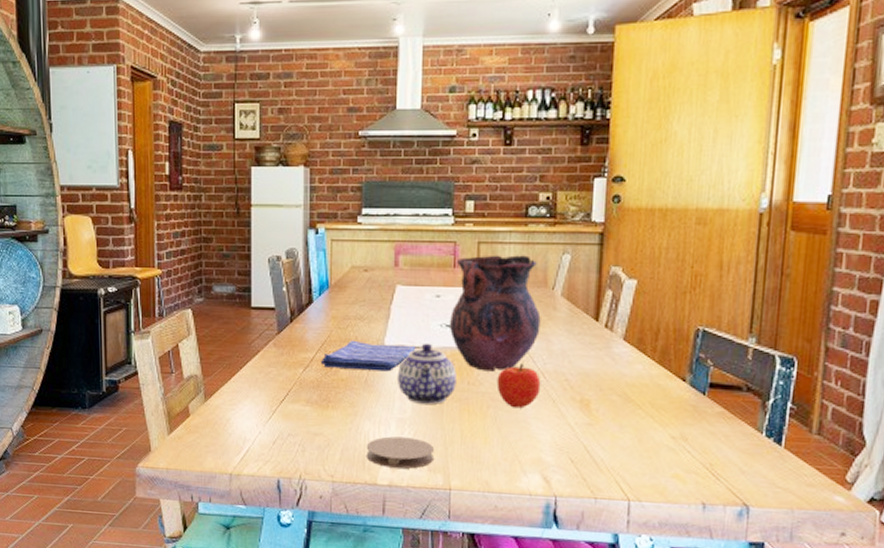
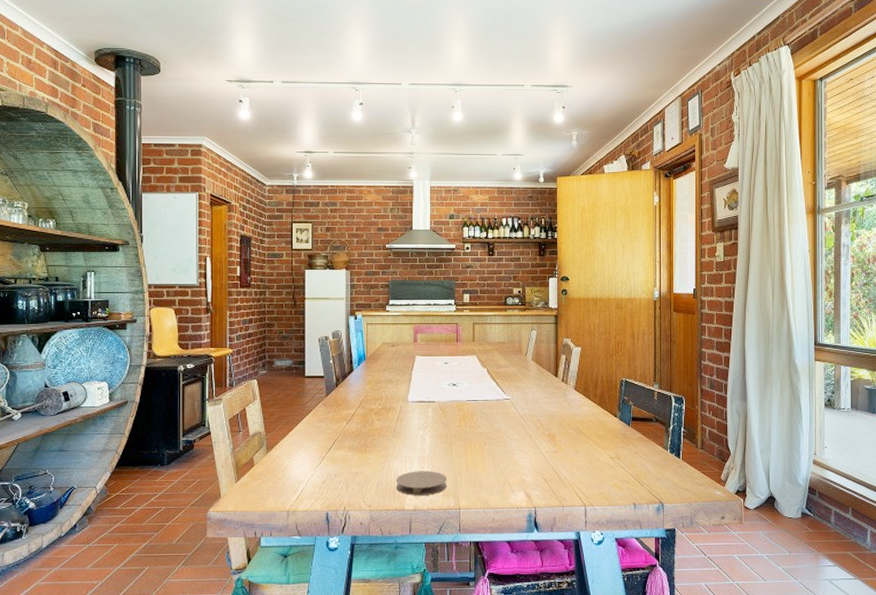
dish towel: present [320,340,416,372] -> none [359,398,431,421]
teapot: present [398,343,457,405] -> none [419,398,461,445]
vase: present [449,255,541,372] -> none [454,332,519,417]
fruit: present [496,363,541,409] -> none [490,410,521,443]

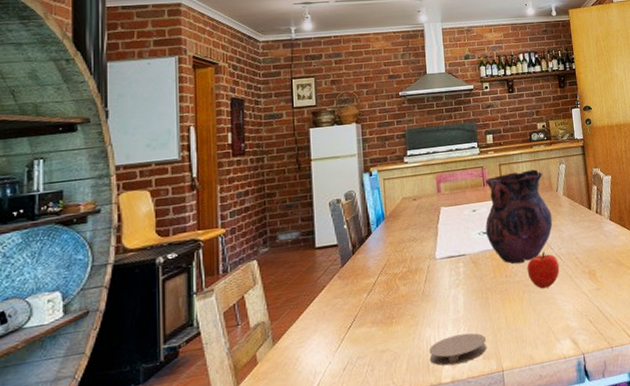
vase: none [454,332,519,417] -> present [485,169,553,264]
fruit: none [490,410,521,443] -> present [527,252,560,289]

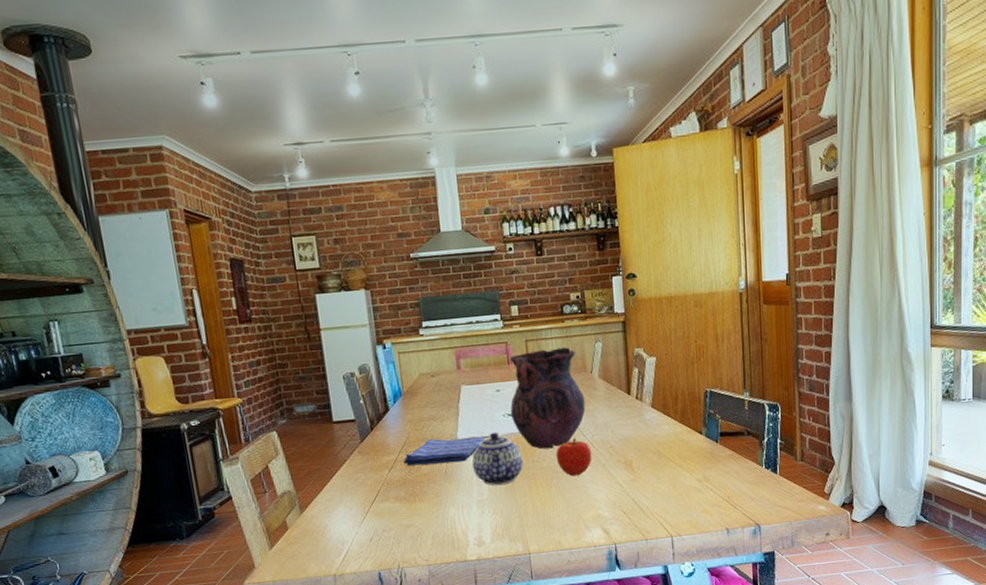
dish towel: none [382,254,462,288] -> present [403,436,485,466]
coaster: present [428,332,487,366] -> none [453,515,513,544]
teapot: none [449,249,497,303] -> present [472,432,523,486]

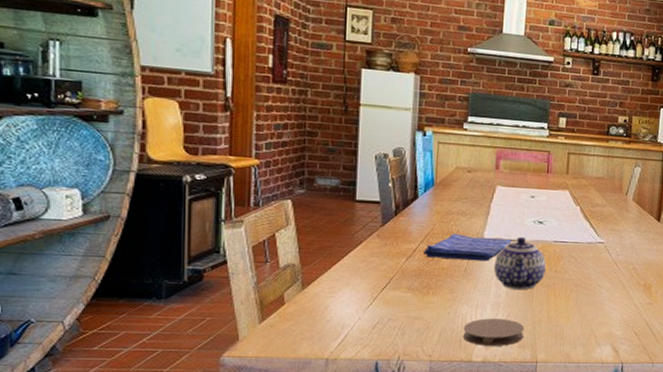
coaster: none [453,515,513,544] -> present [462,318,525,346]
vase: present [510,347,586,449] -> none [541,164,616,262]
fruit: present [556,438,592,477] -> none [579,255,614,292]

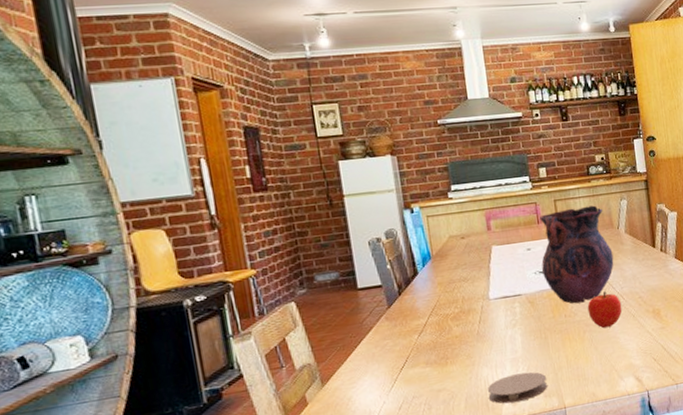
dish towel: present [423,233,512,261] -> none [433,294,517,329]
teapot: present [494,236,546,291] -> none [505,289,556,343]
vase: none [541,164,616,262] -> present [539,205,614,304]
fruit: none [579,255,614,292] -> present [587,291,622,329]

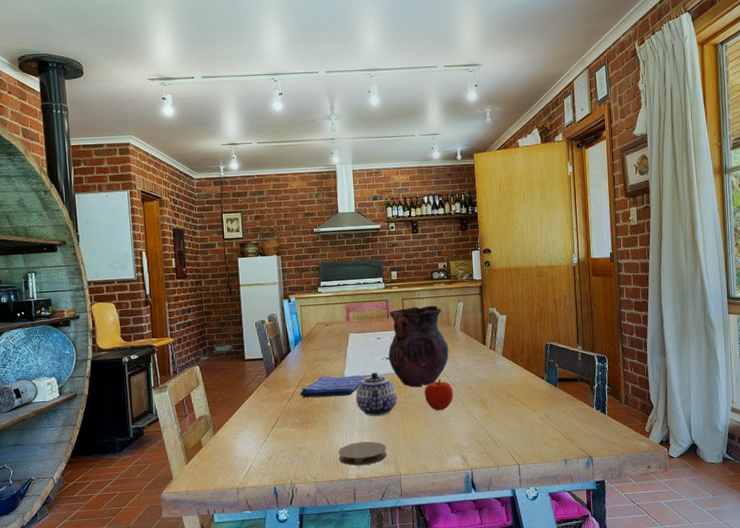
dish towel: none [433,294,517,329] -> present [299,375,367,398]
teapot: none [505,289,556,343] -> present [356,372,397,417]

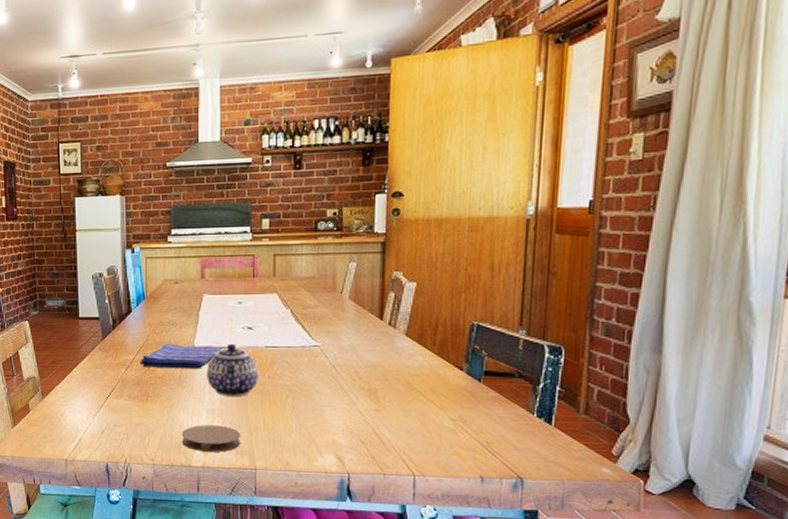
vase: present [388,305,449,388] -> none [250,264,331,367]
fruit: present [424,379,454,411] -> none [294,359,333,398]

